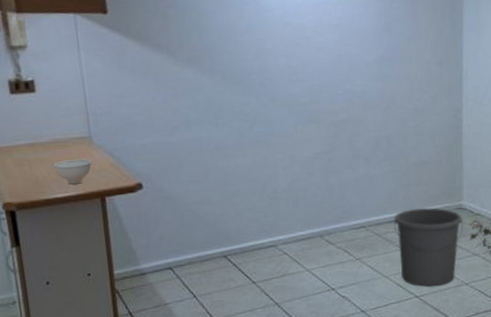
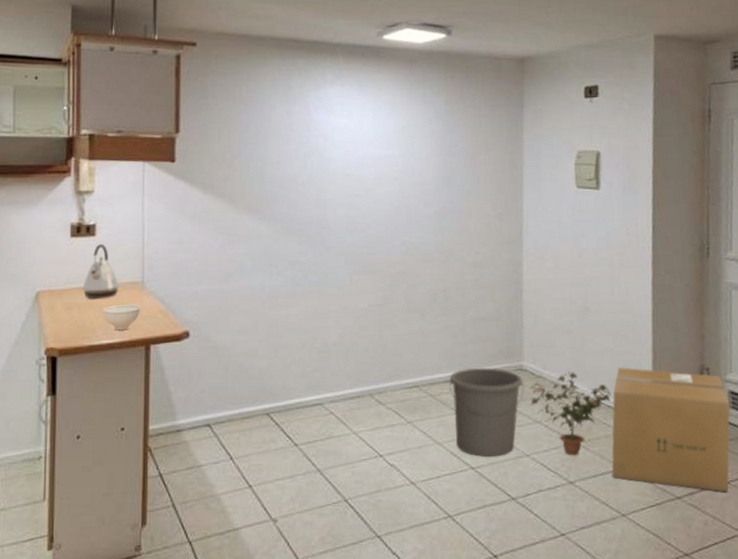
kettle: none [30,100,67,156] -> present [82,244,119,300]

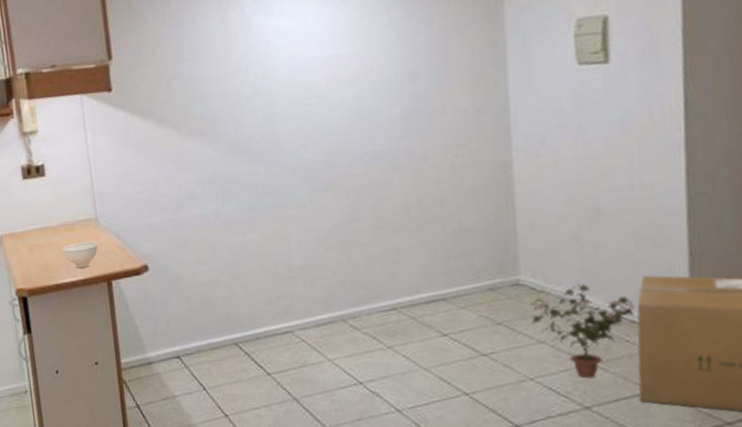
kettle: present [82,244,119,300] -> none [40,183,75,240]
bucket: present [449,367,524,458] -> none [431,284,523,383]

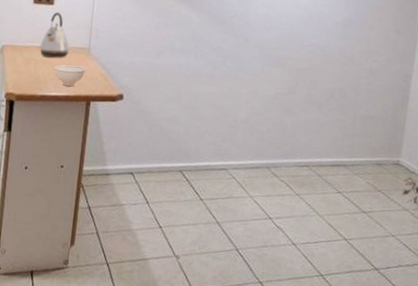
kettle: none [40,183,75,240] -> present [39,12,70,59]

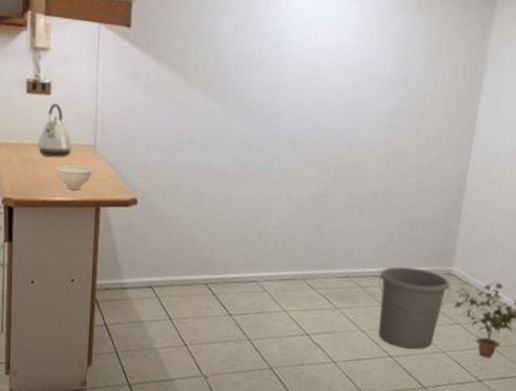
bucket: none [335,156,398,233] -> present [378,266,450,349]

